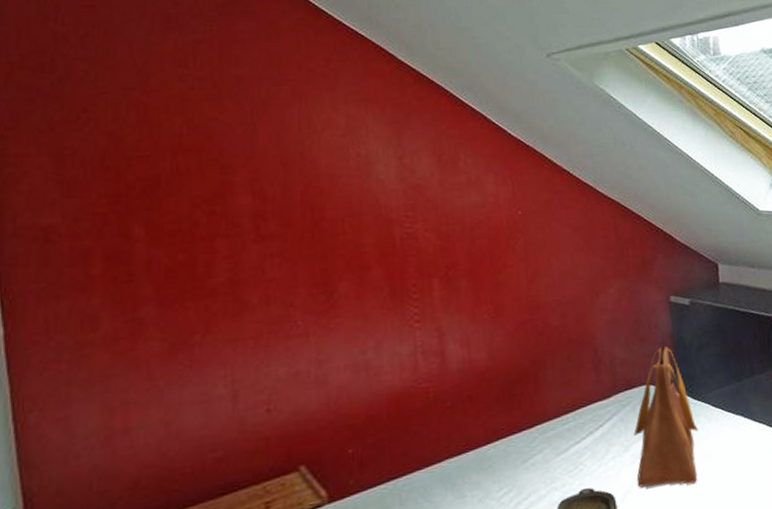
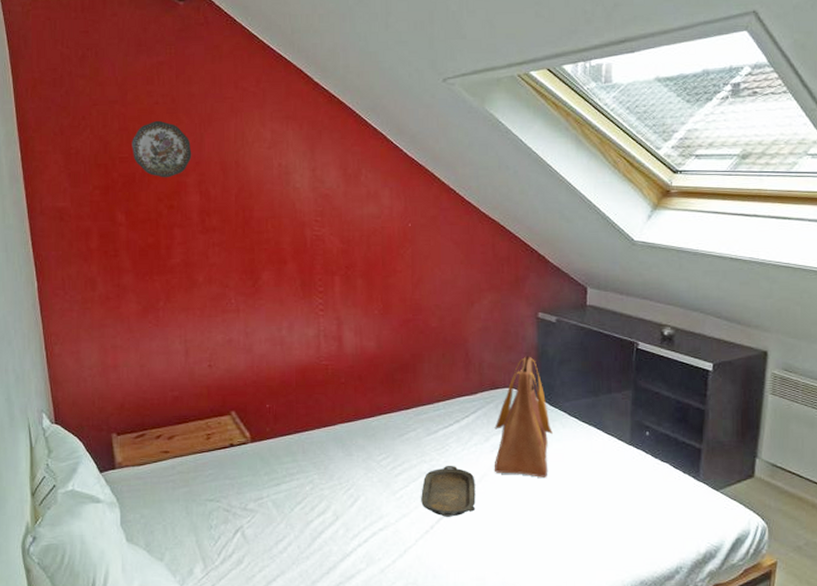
decorative plate: none [156,109,241,179] -> present [132,120,192,178]

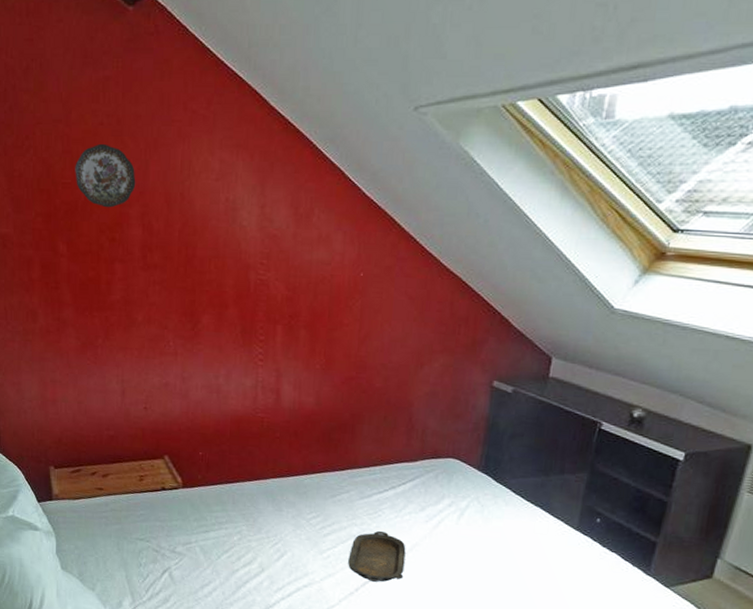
tote bag: present [494,356,553,478] -> none [426,426,494,554]

